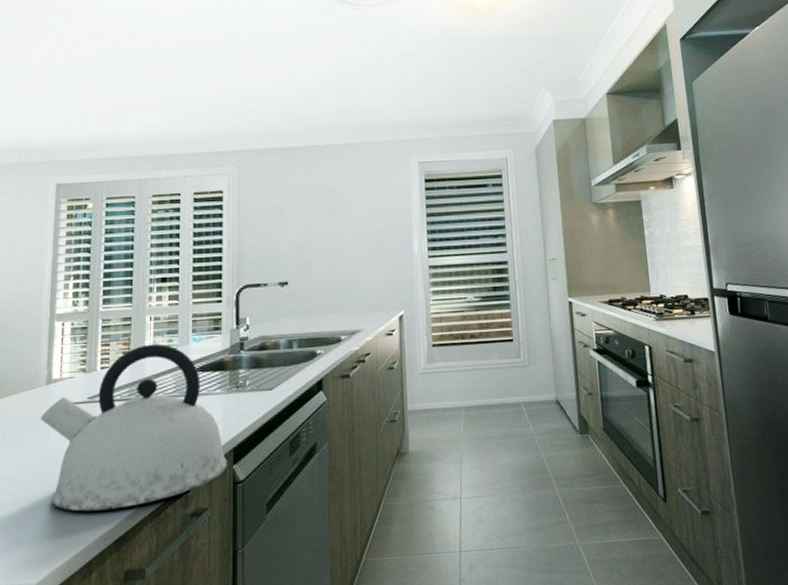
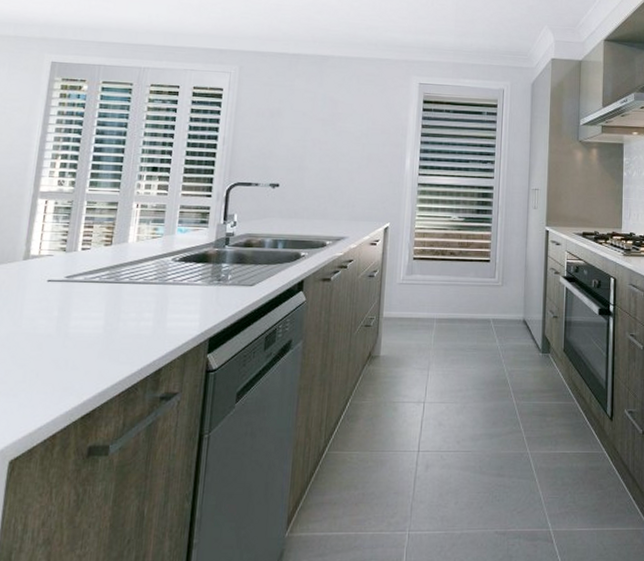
kettle: present [40,343,227,512] -> none [13,230,202,387]

